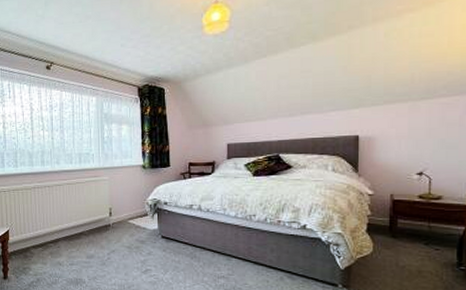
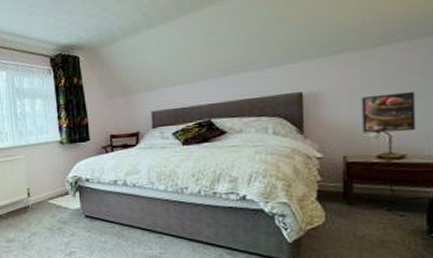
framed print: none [407,141,452,176] -> present [361,91,416,133]

